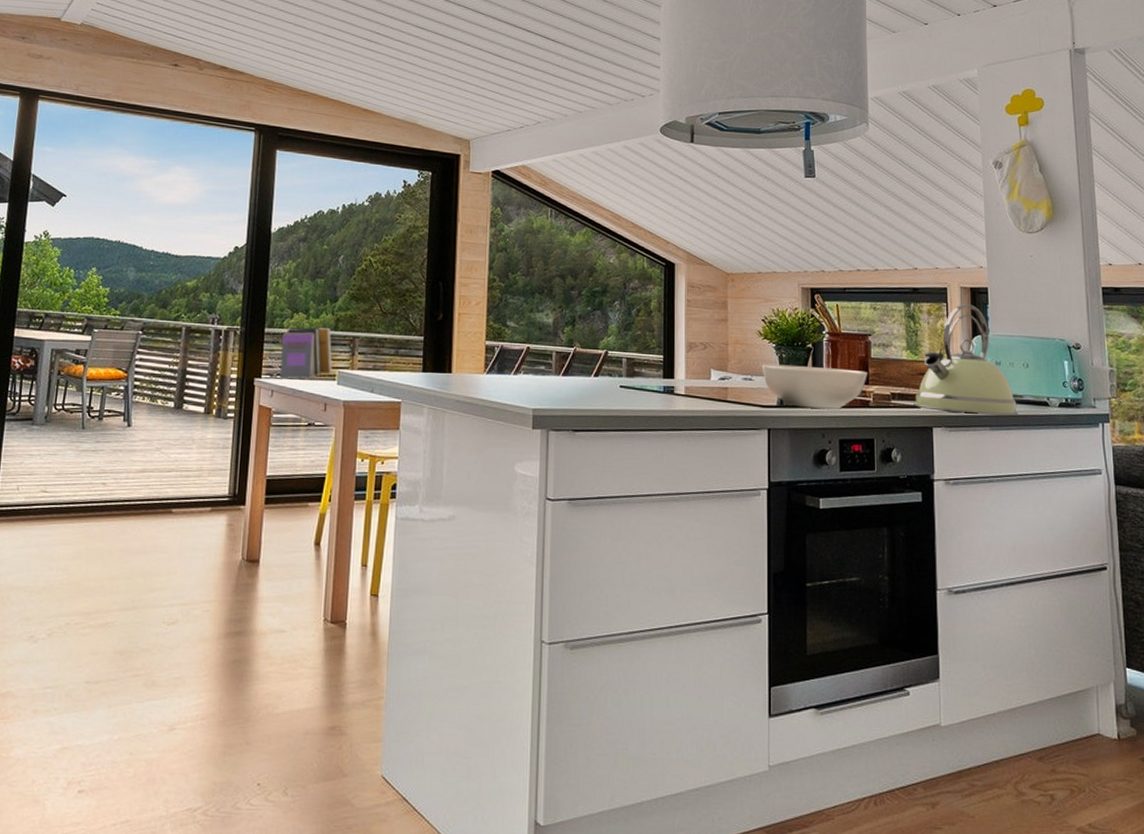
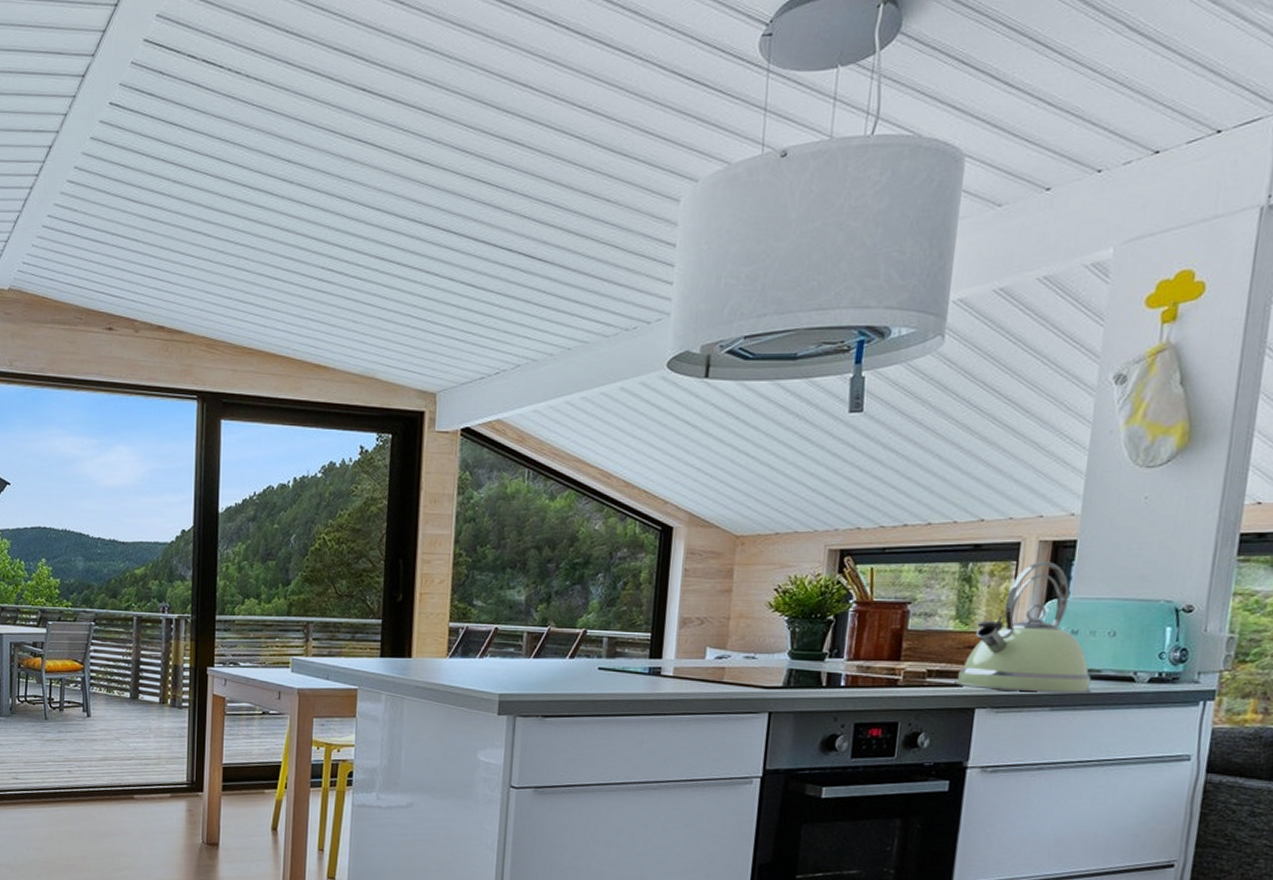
books: present [280,327,333,379] -> none [233,613,286,668]
bowl: present [762,364,868,409] -> none [768,640,902,689]

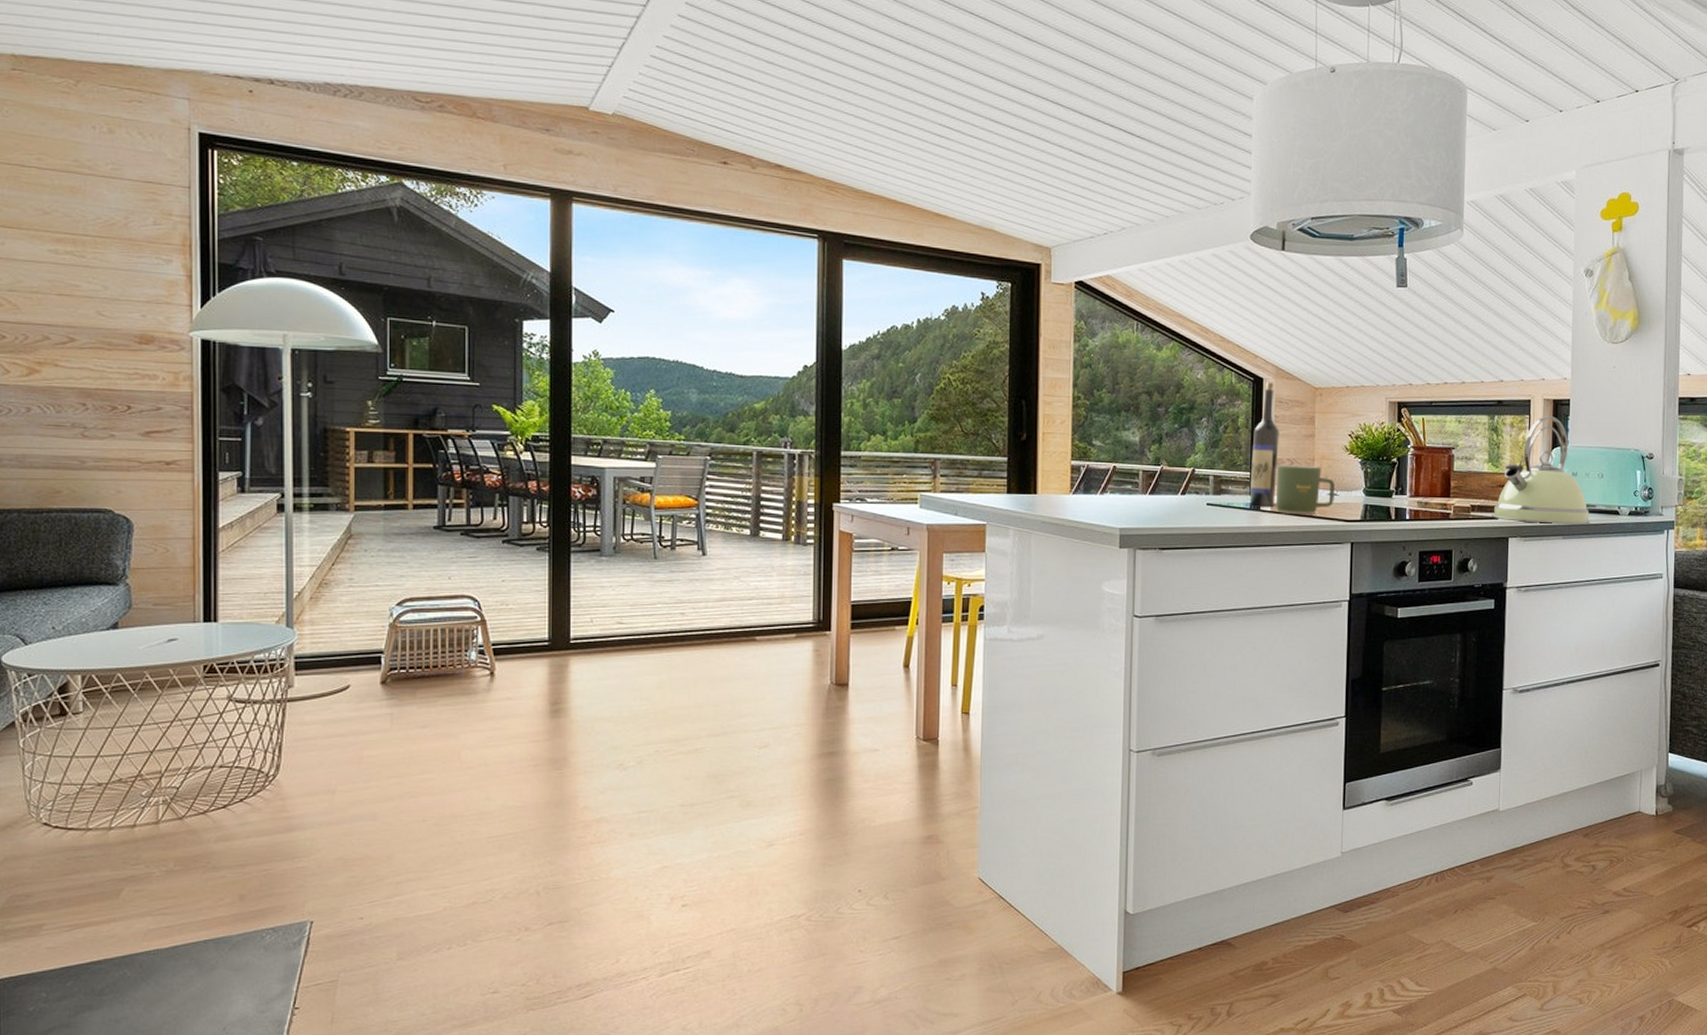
wine bottle: none [648,531,689,673] -> present [1249,382,1280,508]
mug: none [680,625,753,681] -> present [1276,465,1335,516]

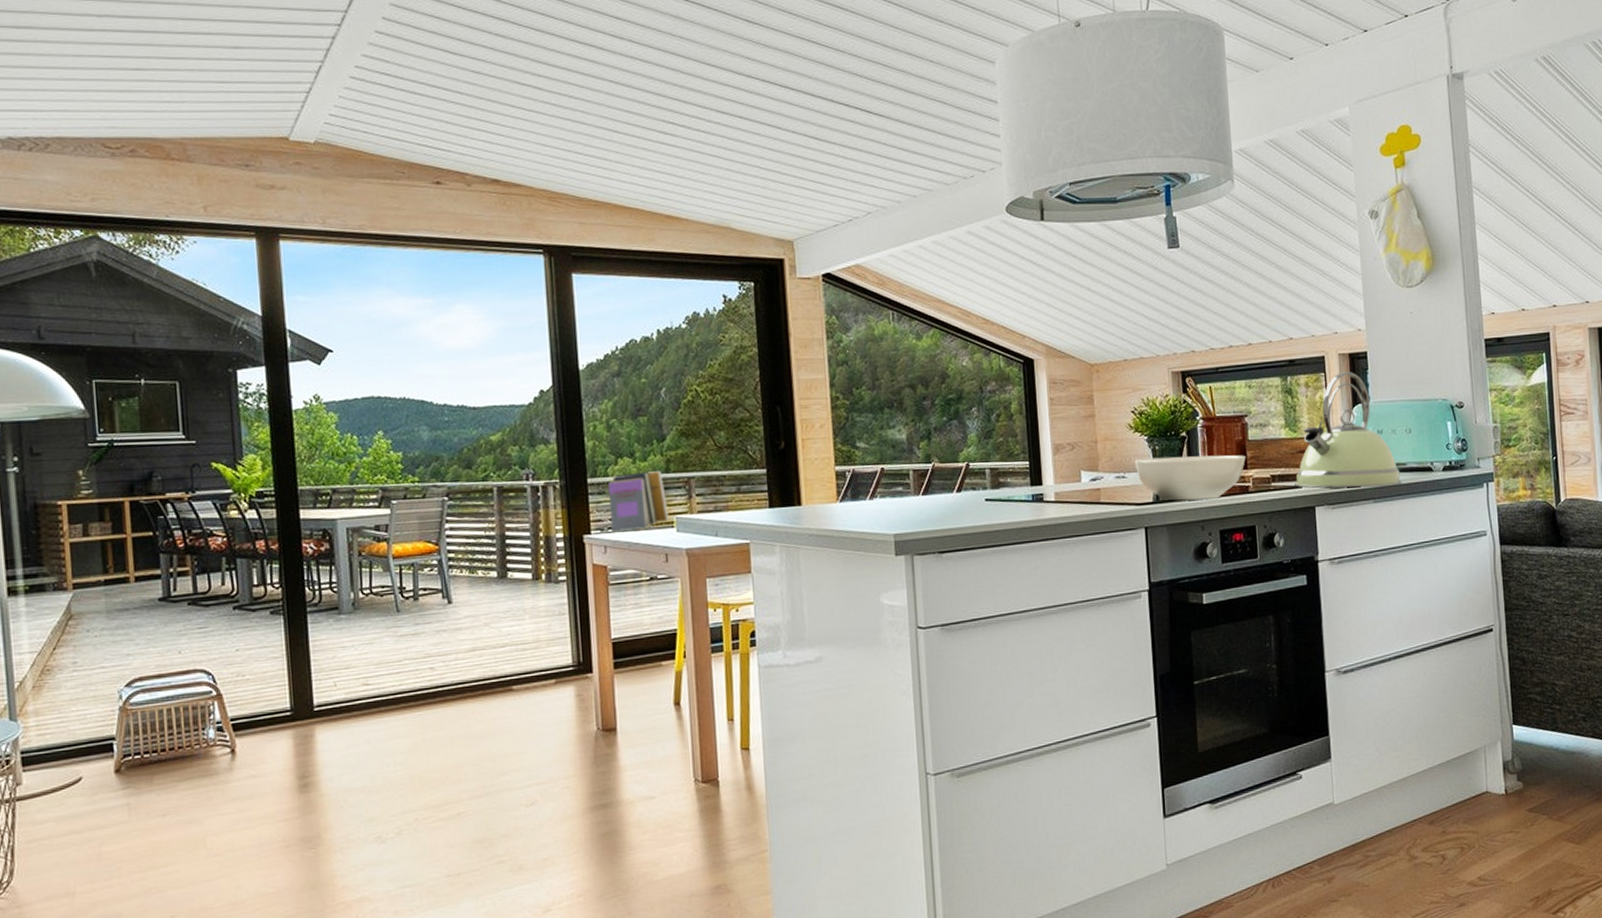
books: none [860,450,914,504] -> present [608,471,669,533]
wine bottle: present [1249,382,1280,508] -> none [1028,362,1059,499]
mug: present [1276,465,1335,516] -> none [1058,448,1124,503]
bowl: none [1347,479,1450,522] -> present [1134,455,1247,501]

